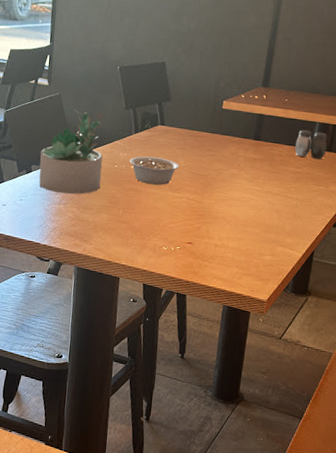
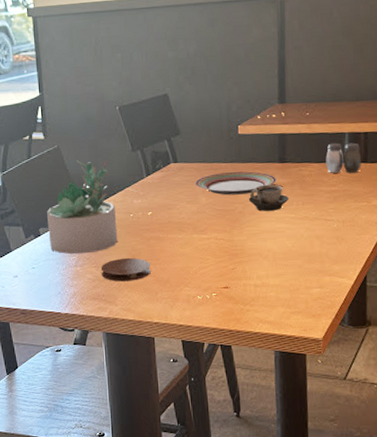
coaster: none [81,203,126,225] -> present [100,257,151,282]
legume: present [129,156,179,185] -> none [145,198,201,230]
plate: none [177,140,249,164] -> present [195,171,276,196]
cup: none [221,157,258,182] -> present [248,184,289,211]

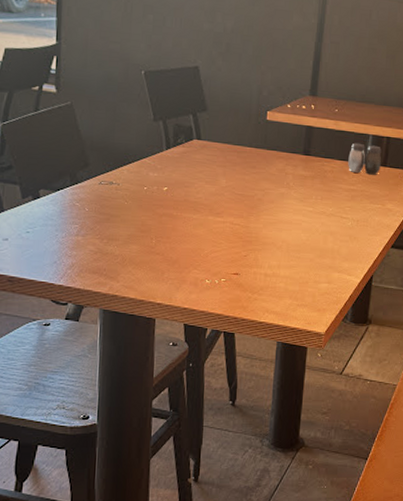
succulent plant: present [46,160,118,255] -> none [49,121,129,224]
coaster: present [100,257,151,282] -> none [105,232,160,258]
plate: present [195,171,276,196] -> none [216,156,299,182]
cup: present [248,184,289,211] -> none [268,174,309,202]

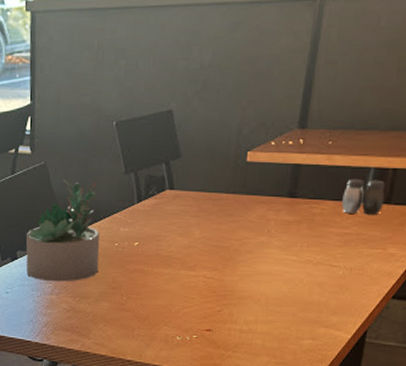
succulent plant: none [49,121,129,224] -> present [26,180,100,282]

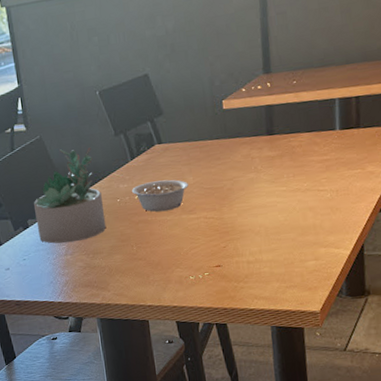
legume: none [131,230,194,264] -> present [131,179,188,212]
salt and pepper shaker: present [342,178,385,215] -> none [315,108,354,142]

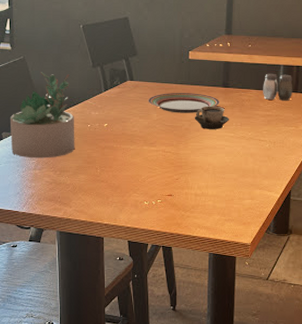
legume: present [131,179,188,212] -> none [101,113,152,141]
plate: none [181,146,265,173] -> present [148,93,219,113]
cup: none [236,158,279,187] -> present [194,106,229,129]
salt and pepper shaker: none [315,108,354,142] -> present [263,73,292,101]

